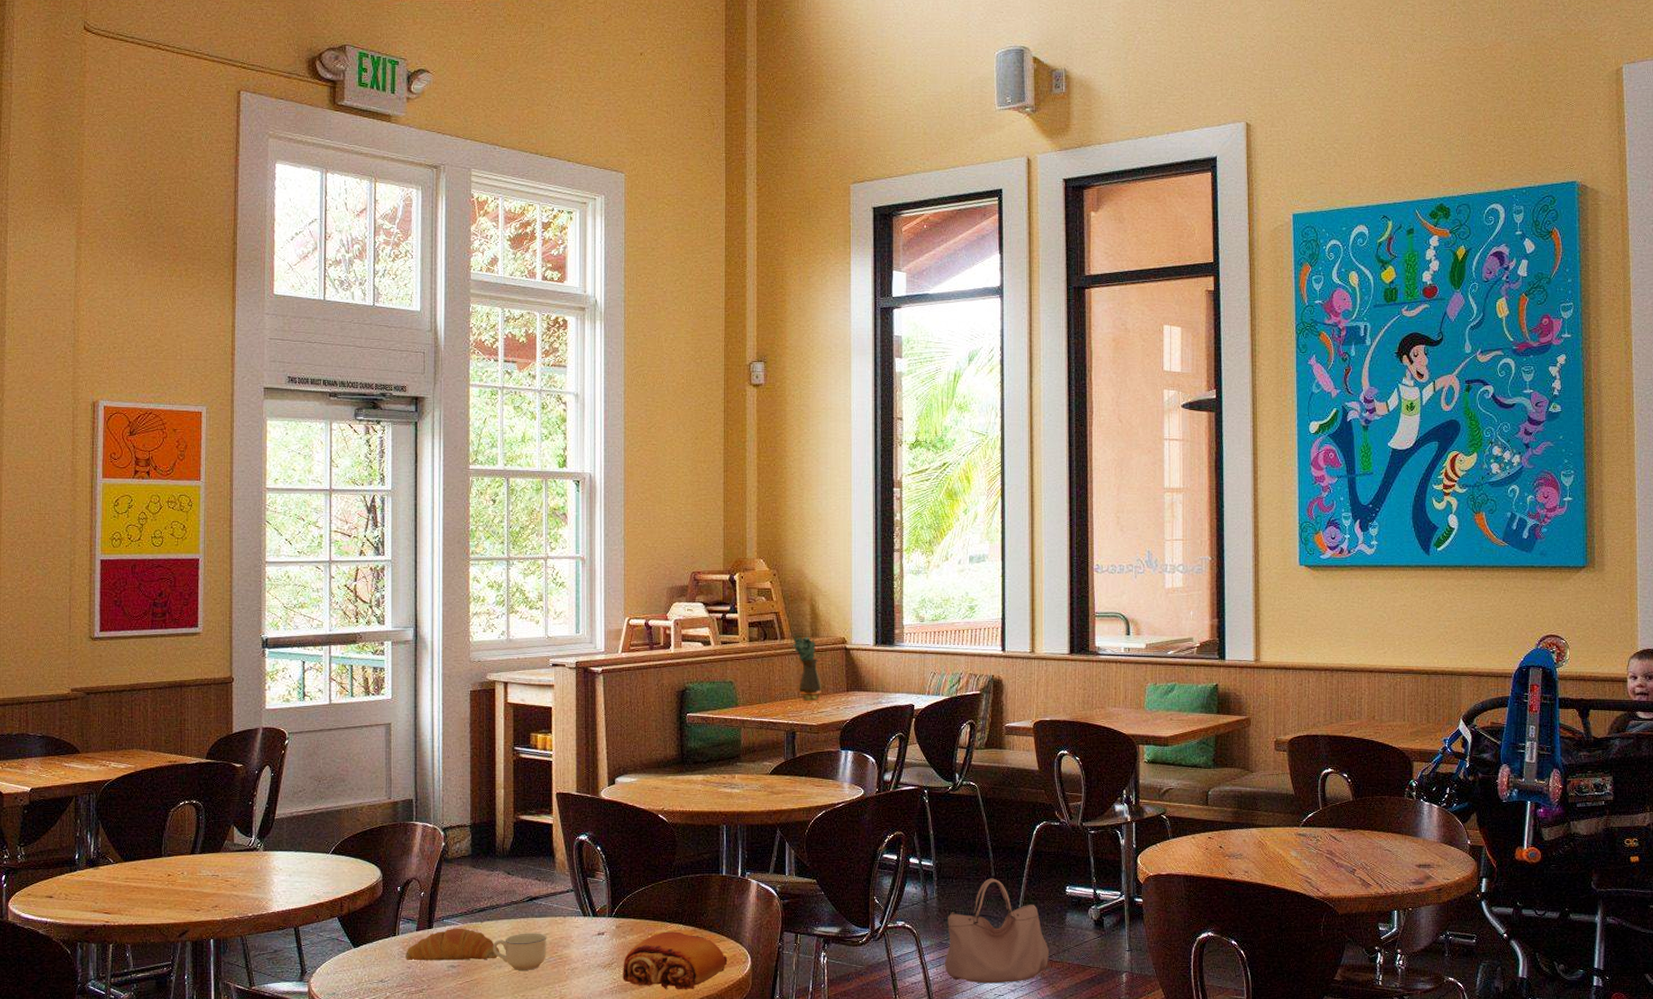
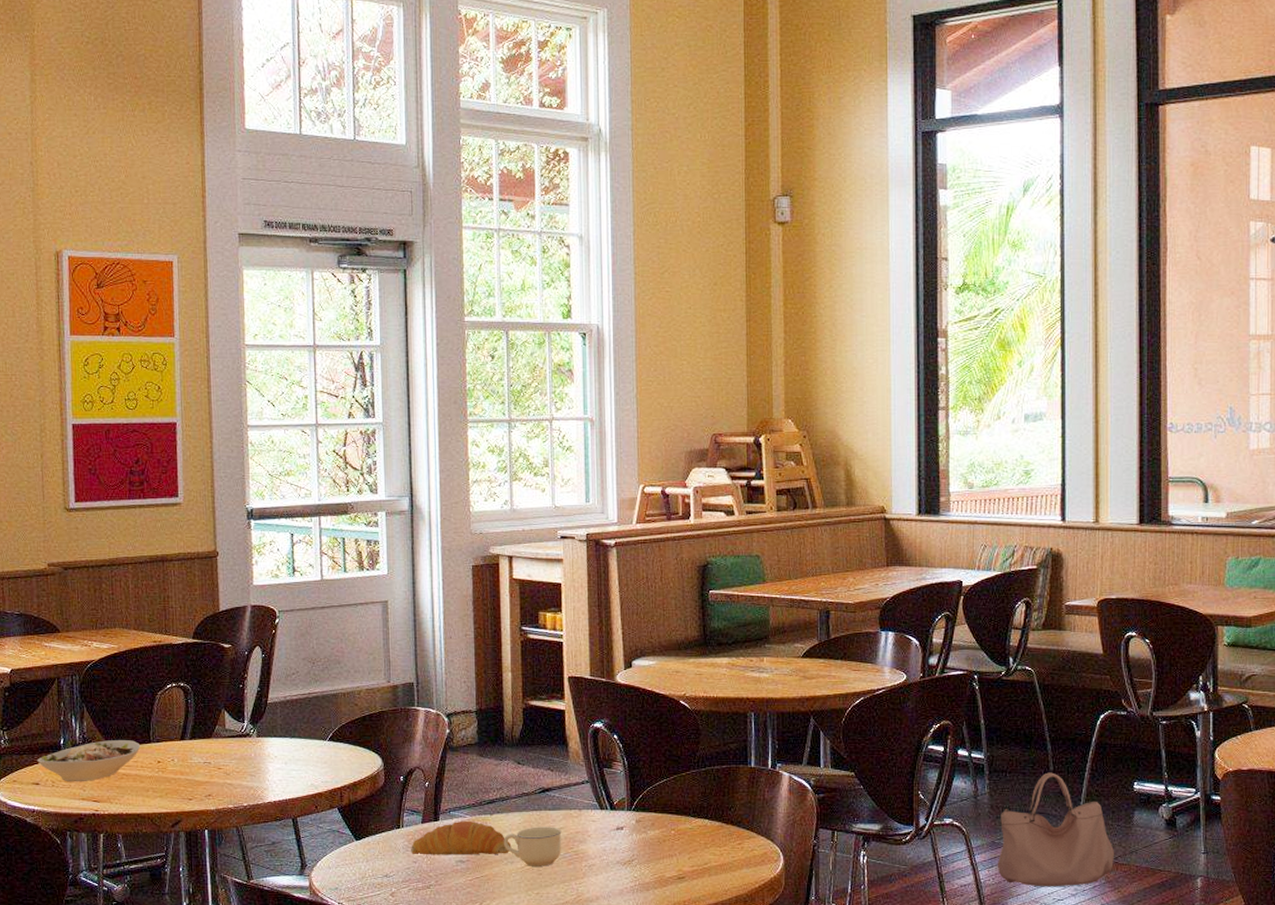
salad: none [52,855,152,895] -> present [37,740,141,782]
pastry: present [623,931,728,990] -> none [644,827,758,890]
vase: present [793,633,823,701] -> none [826,501,859,576]

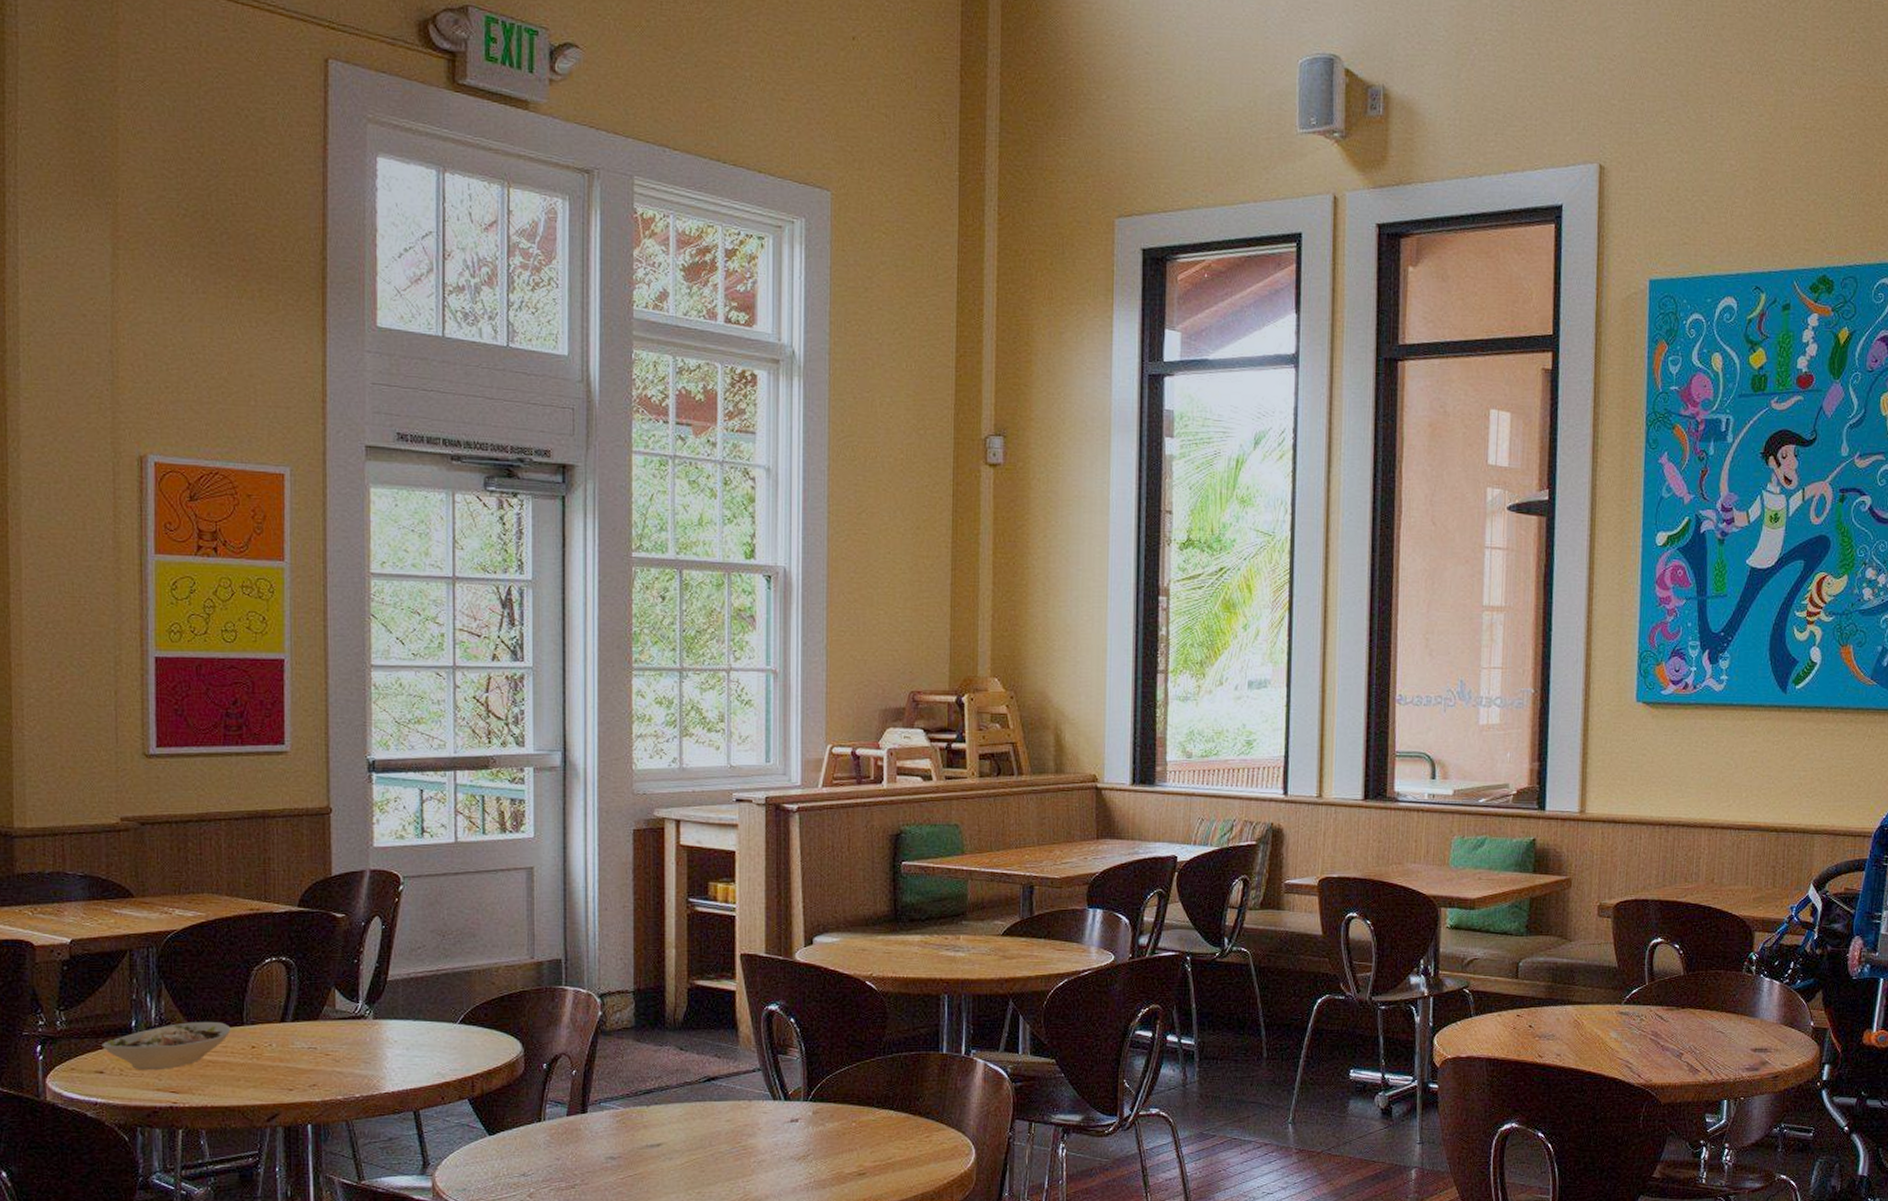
croissant: present [411,820,512,855] -> none [554,1112,671,1151]
cup: present [503,827,562,866] -> none [661,1119,729,1163]
handbag: present [997,772,1115,887] -> none [1204,1059,1328,1180]

